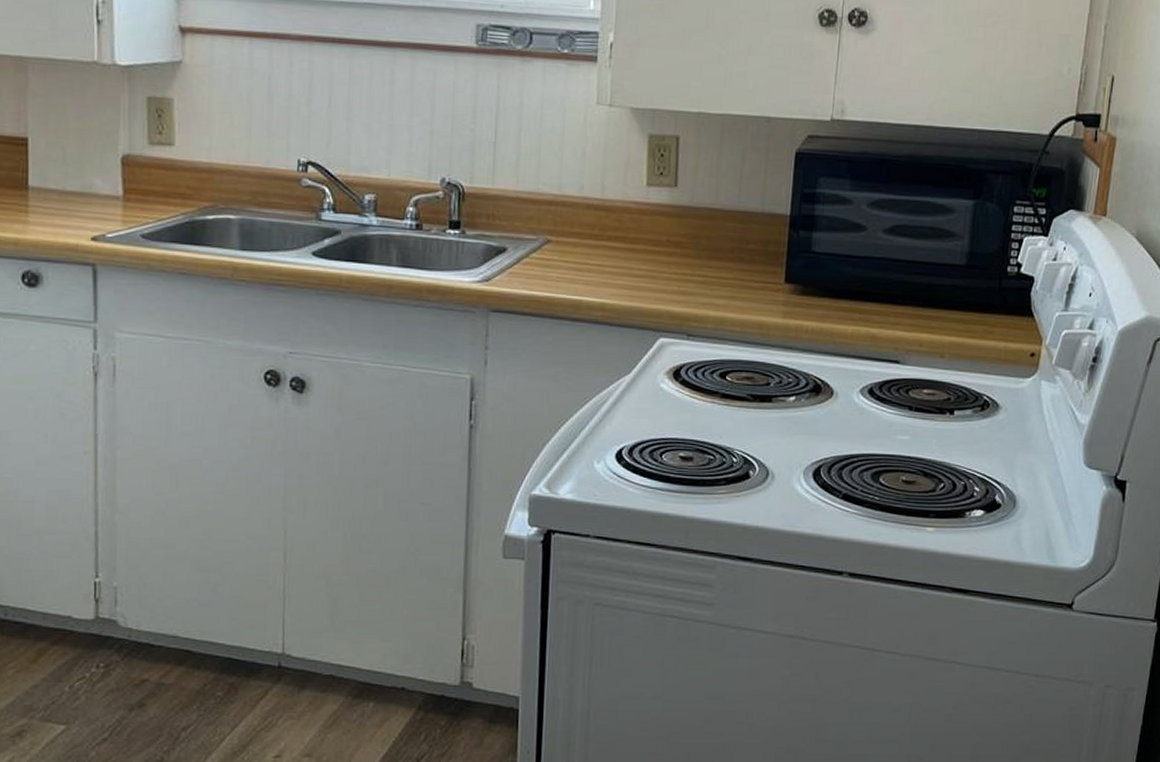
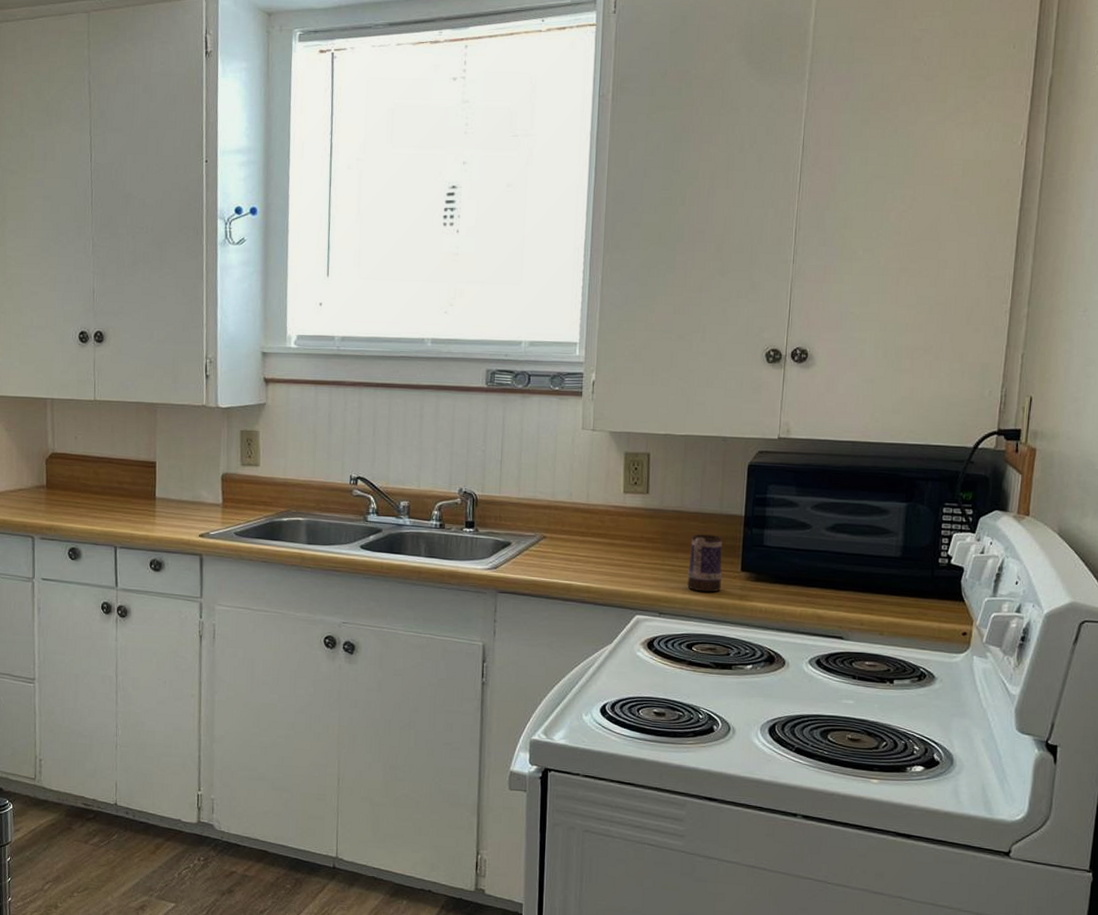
mug: none [721,237,764,309] -> present [687,534,723,592]

